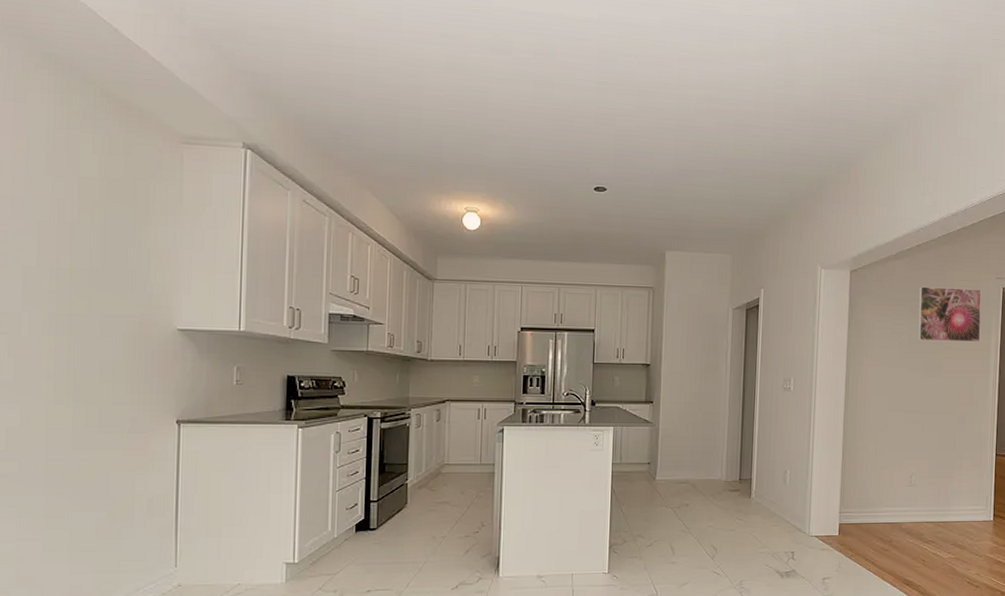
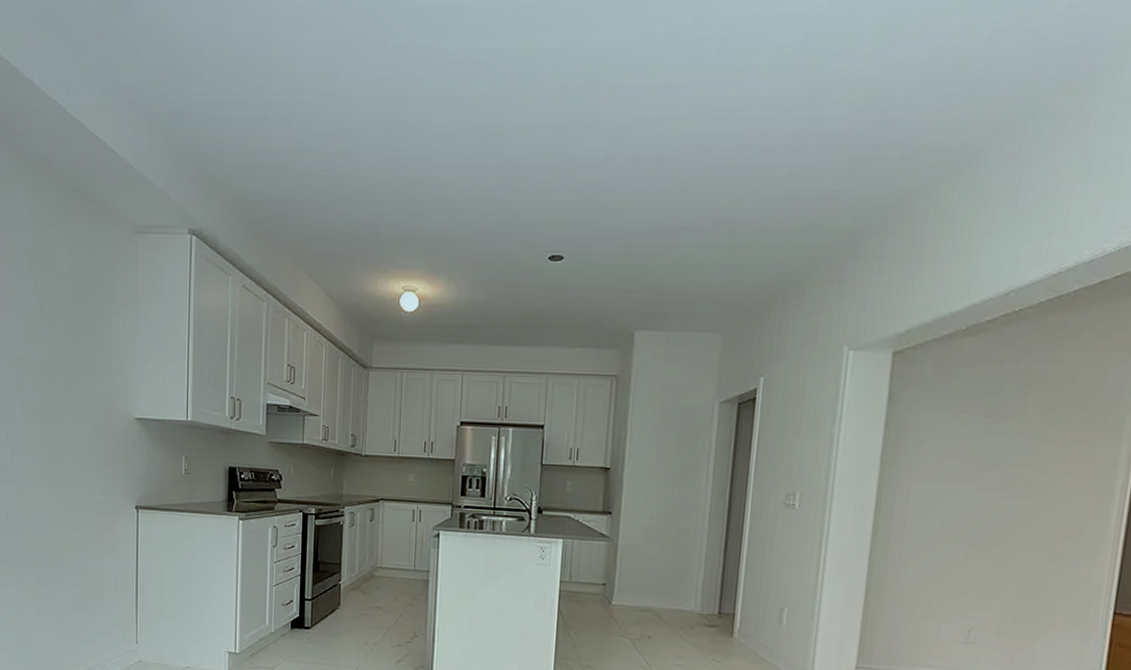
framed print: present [917,286,982,343] -> none [993,373,1110,454]

